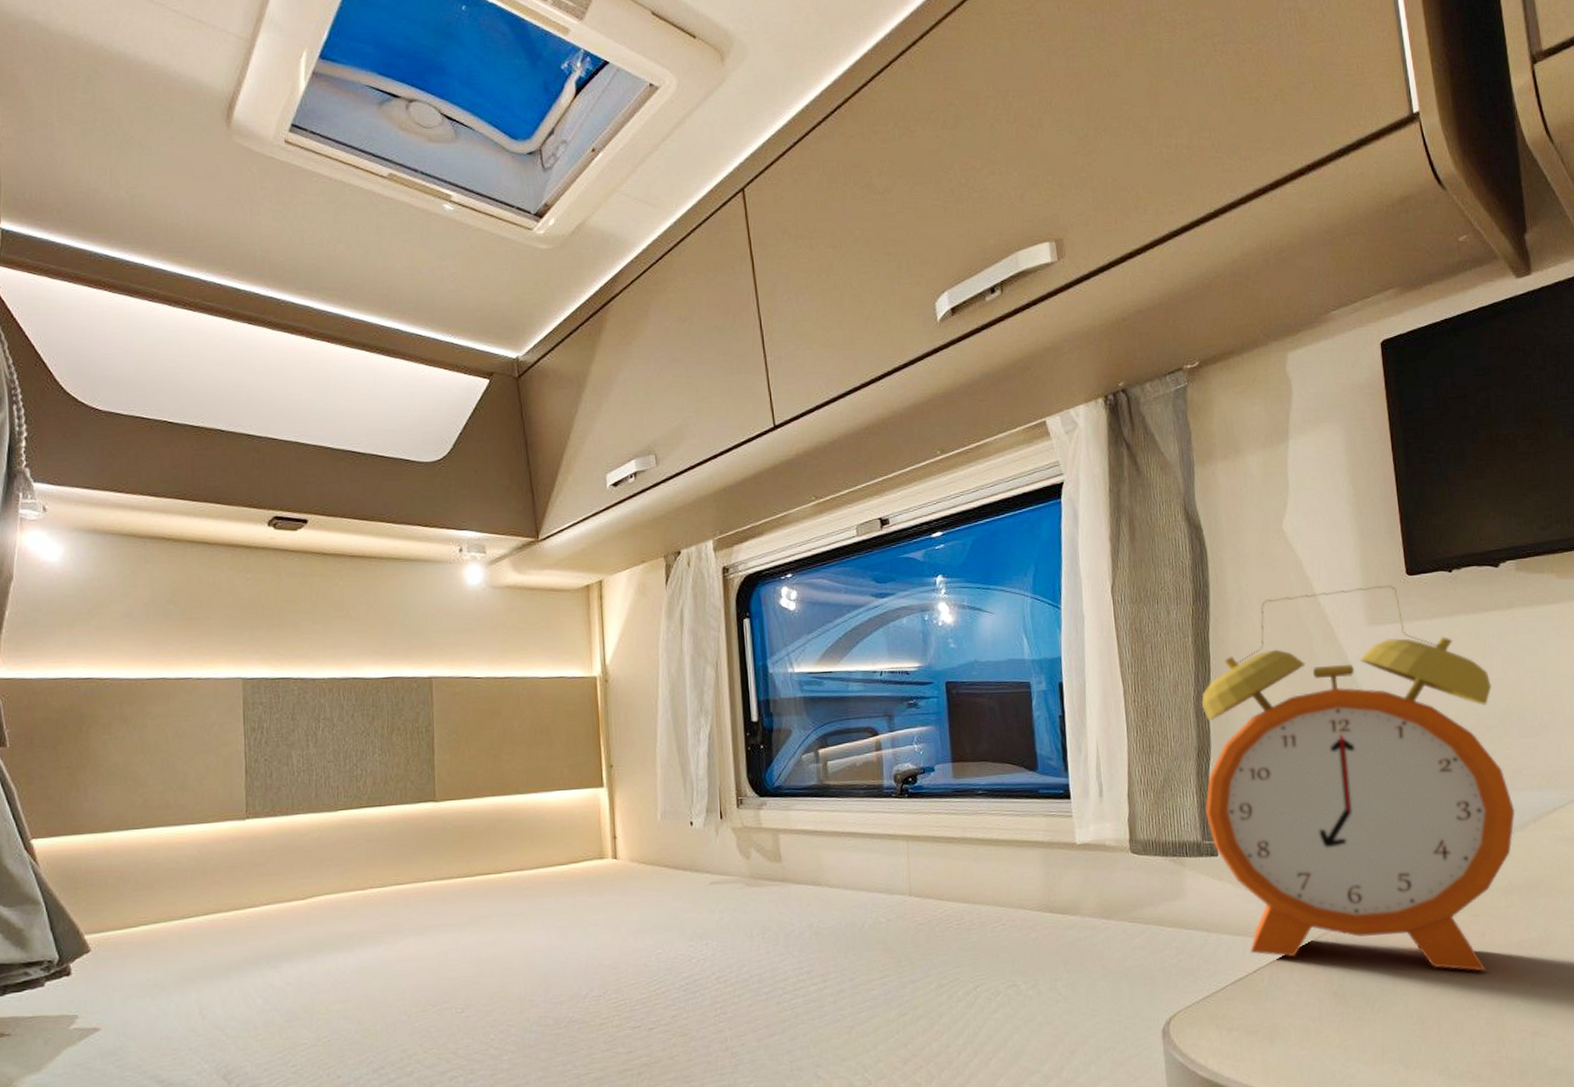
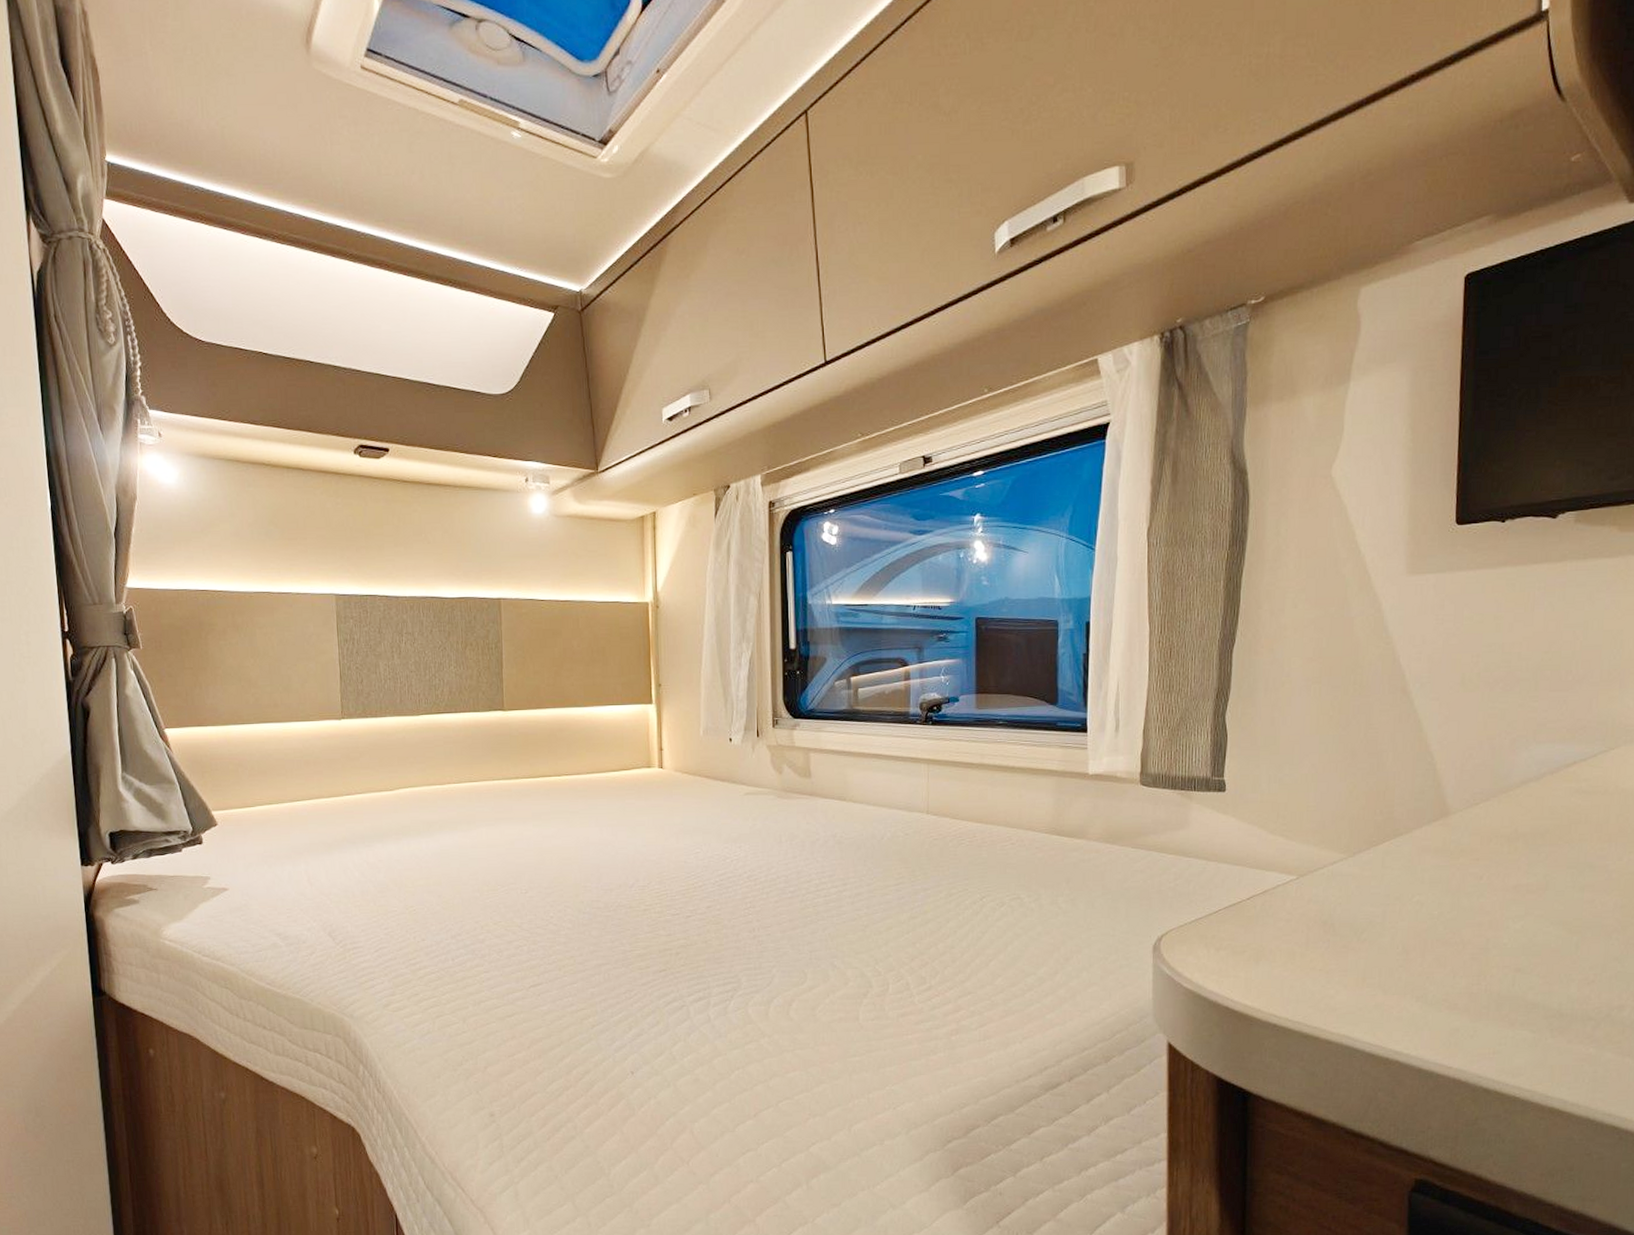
alarm clock: present [1202,585,1515,972] -> none [1217,534,1533,911]

